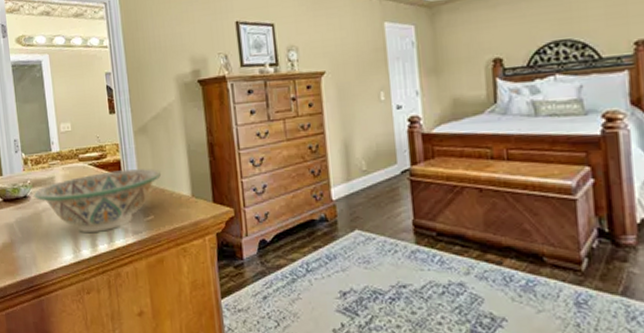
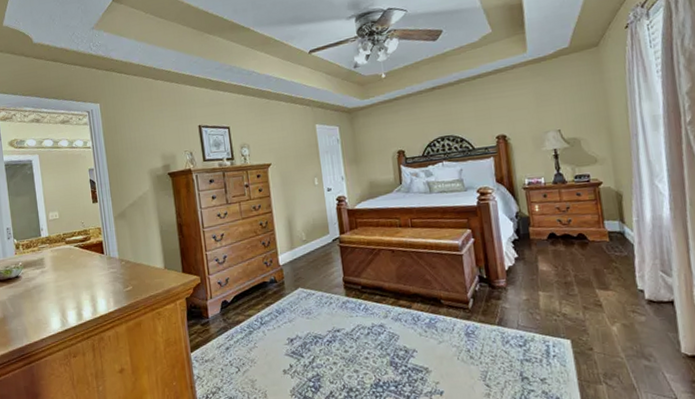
decorative bowl: present [33,168,161,232] -> none [24,247,138,305]

